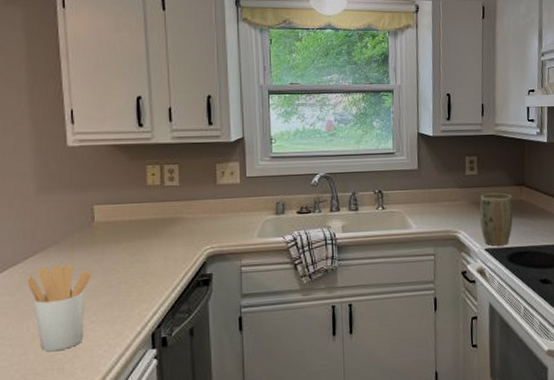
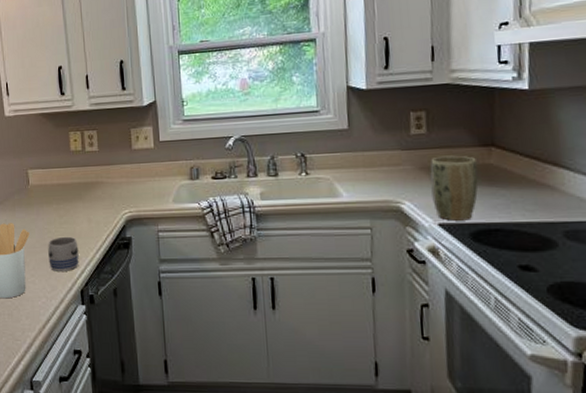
mug: none [114,276,151,315] -> present [48,236,79,271]

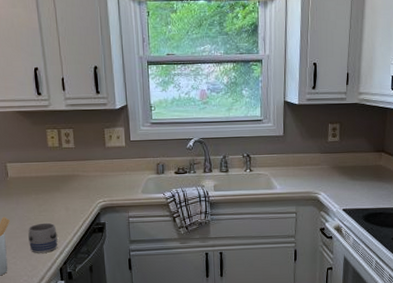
plant pot: present [430,155,478,221] -> none [340,158,371,207]

